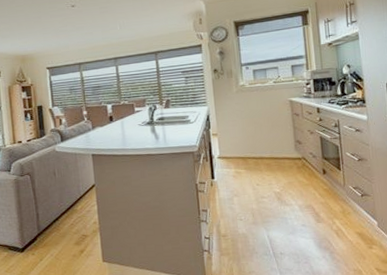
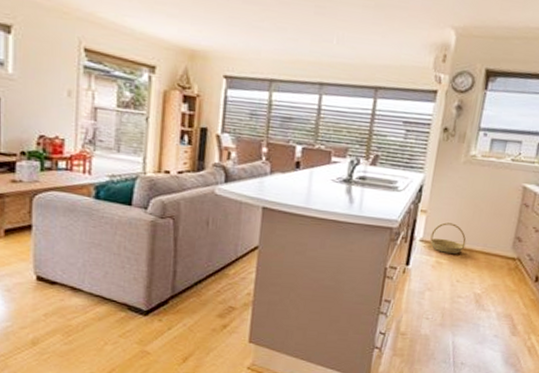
basket: none [225,139,256,164] -> present [430,222,466,254]

